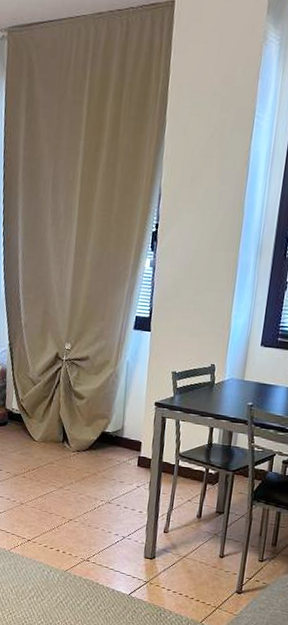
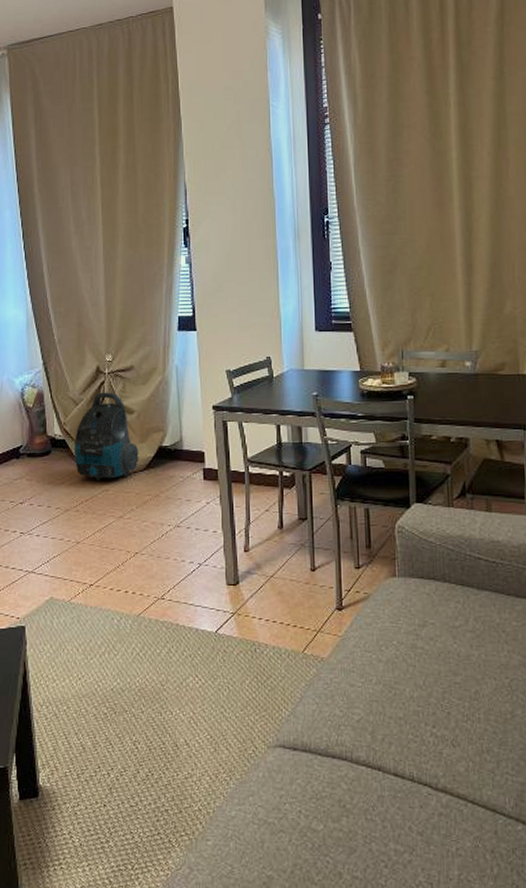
vacuum cleaner: none [27,376,84,454] -> present [74,392,139,480]

